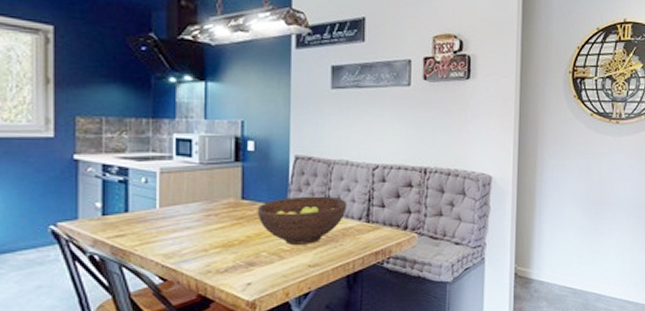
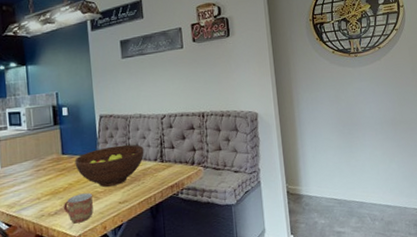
mug: none [236,250,277,286] -> present [63,192,93,224]

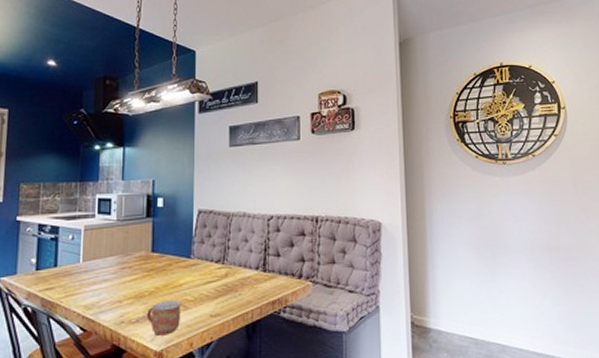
fruit bowl: present [74,144,144,187] -> none [165,247,245,296]

